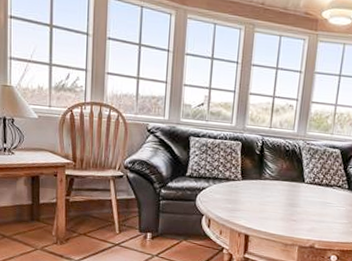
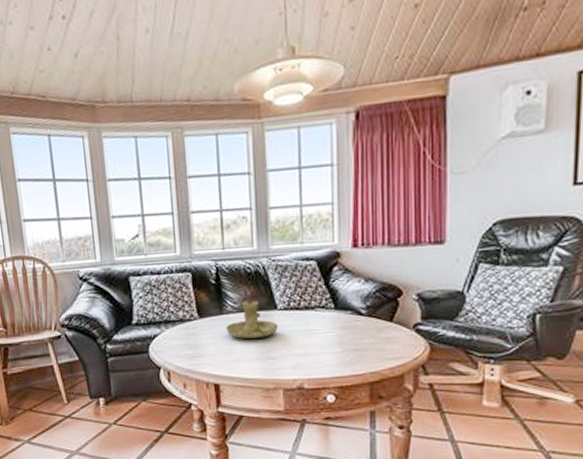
candle holder: none [262,171,303,203] -> present [226,300,278,339]

